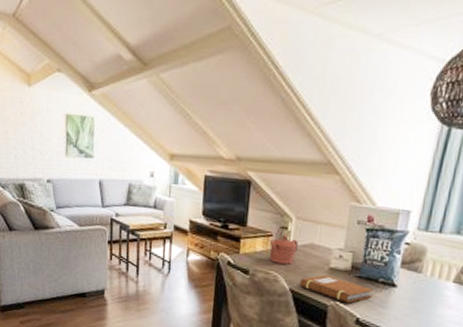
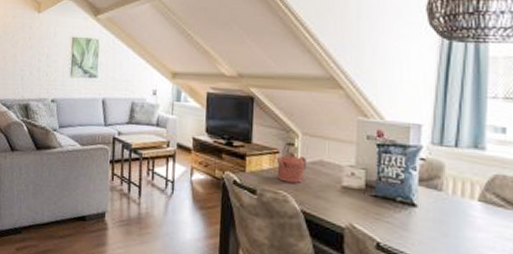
notebook: present [299,275,373,303] -> none [311,194,391,226]

